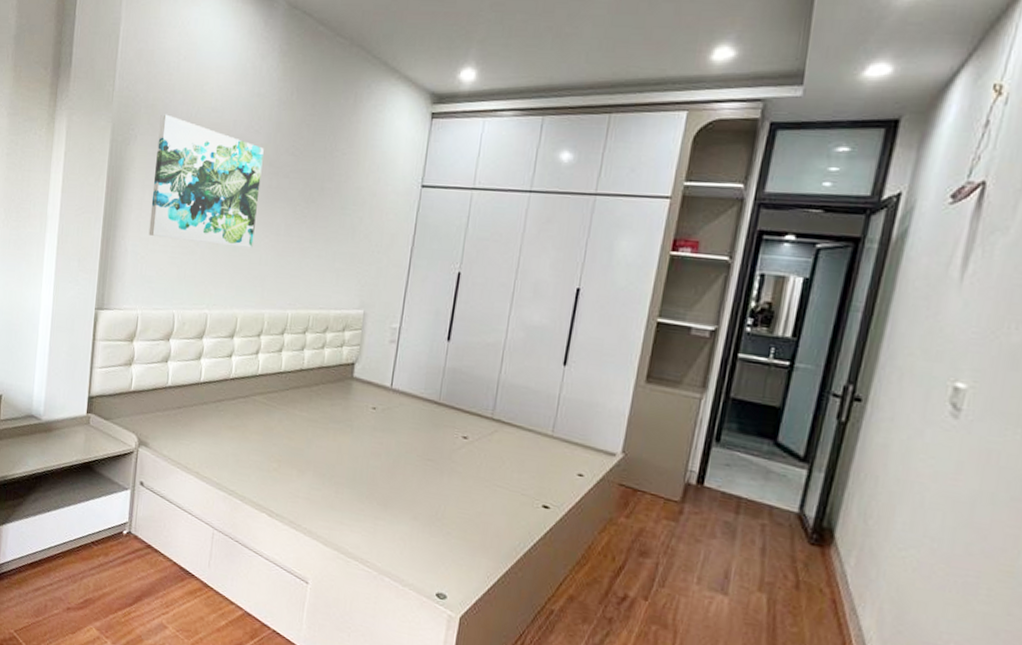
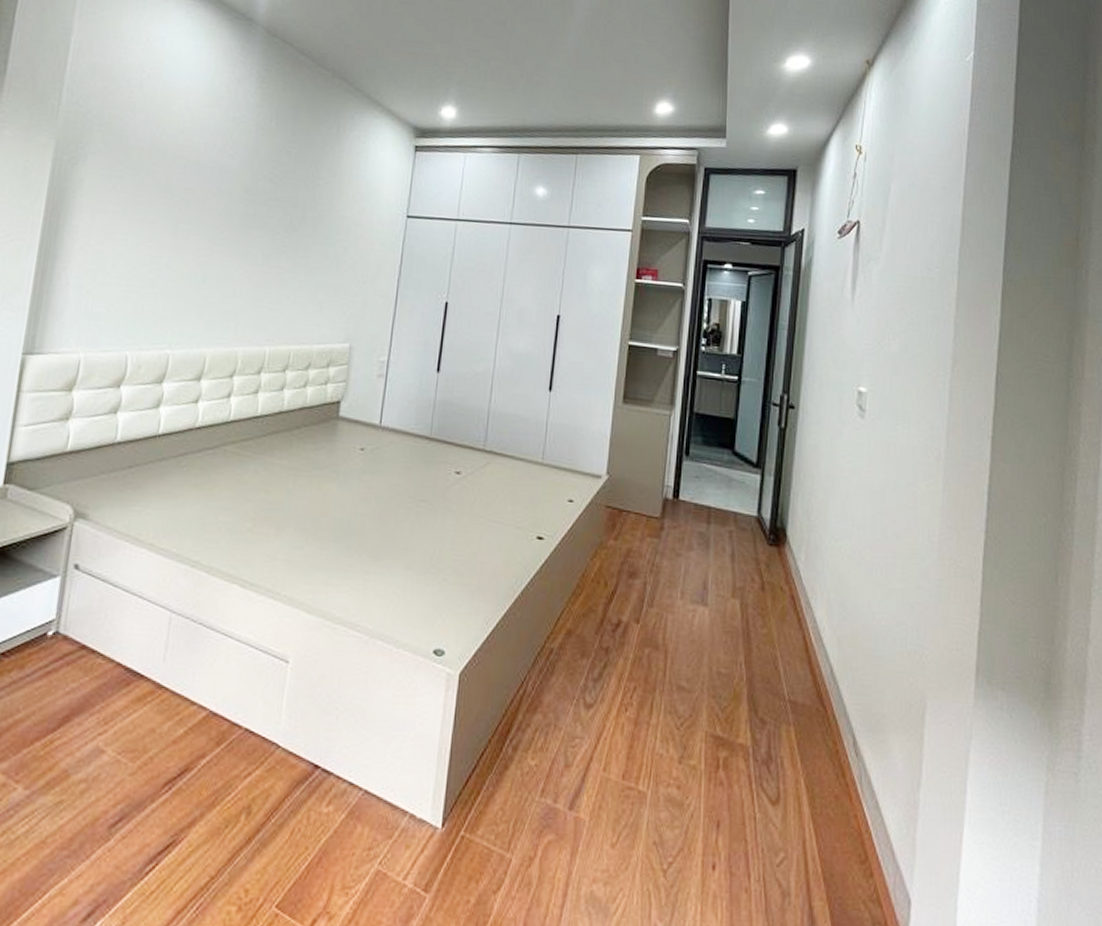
wall art: present [148,114,264,248] -> none [97,133,239,280]

